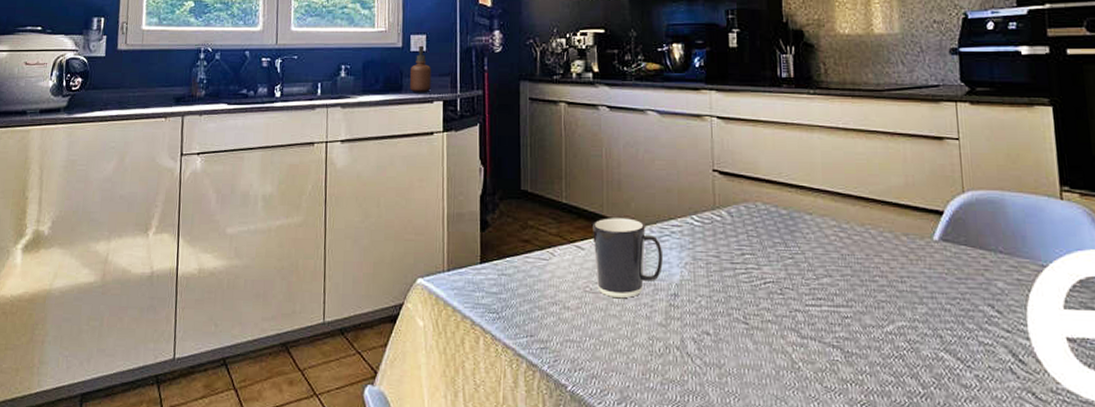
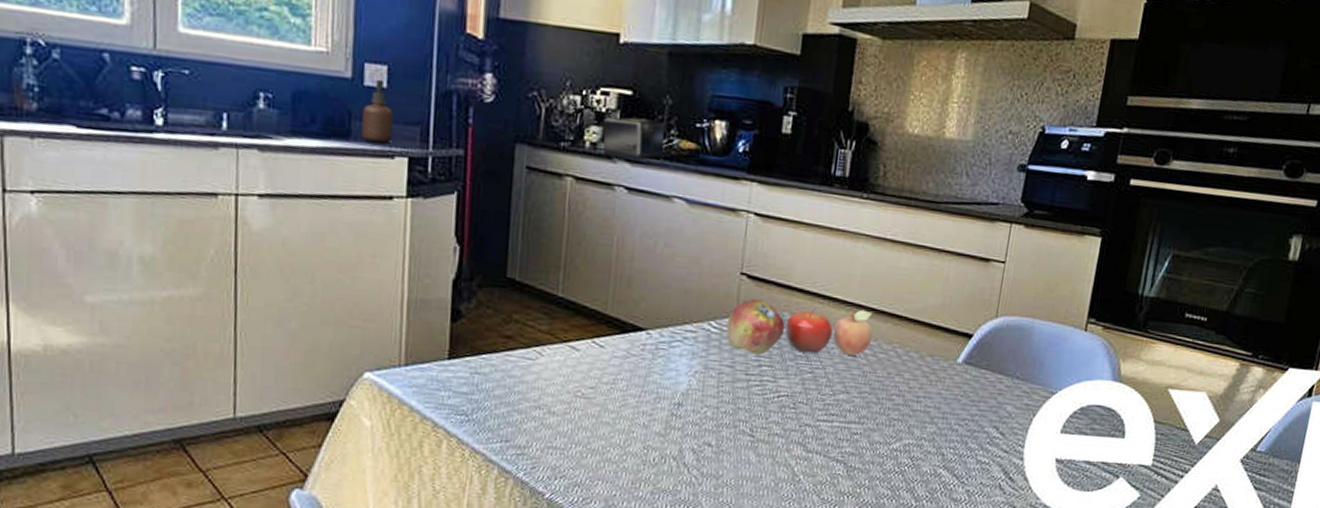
toaster: none [584,50,635,84] -> present [602,117,665,161]
mug: present [593,218,663,298] -> none [590,317,671,405]
fruit: none [707,192,760,244] -> present [726,299,785,355]
fruit: none [760,196,806,240] -> present [785,308,833,354]
fruit: none [805,195,844,239] -> present [833,309,874,356]

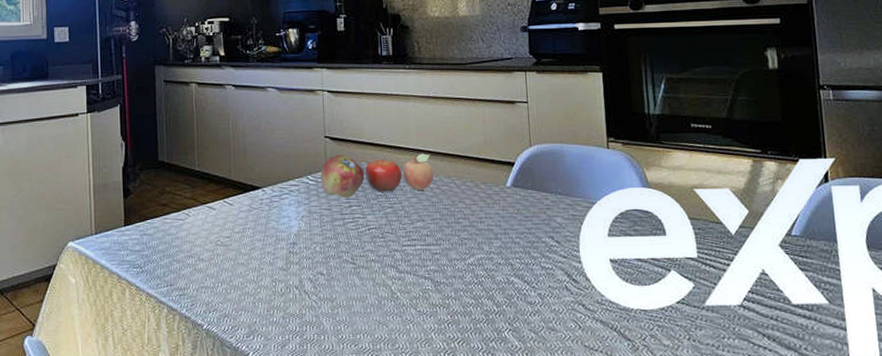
soap dispenser: present [362,79,394,144] -> none [55,36,75,80]
toaster: present [602,117,665,161] -> none [211,35,256,65]

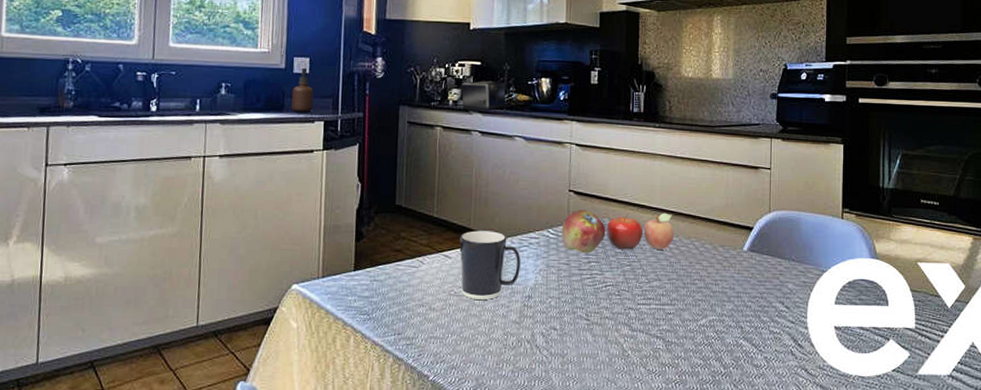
soap dispenser: none [55,36,75,80] -> present [291,67,314,113]
toaster: none [211,35,256,65] -> present [461,80,506,112]
mug: none [222,181,283,248] -> present [459,230,521,300]

